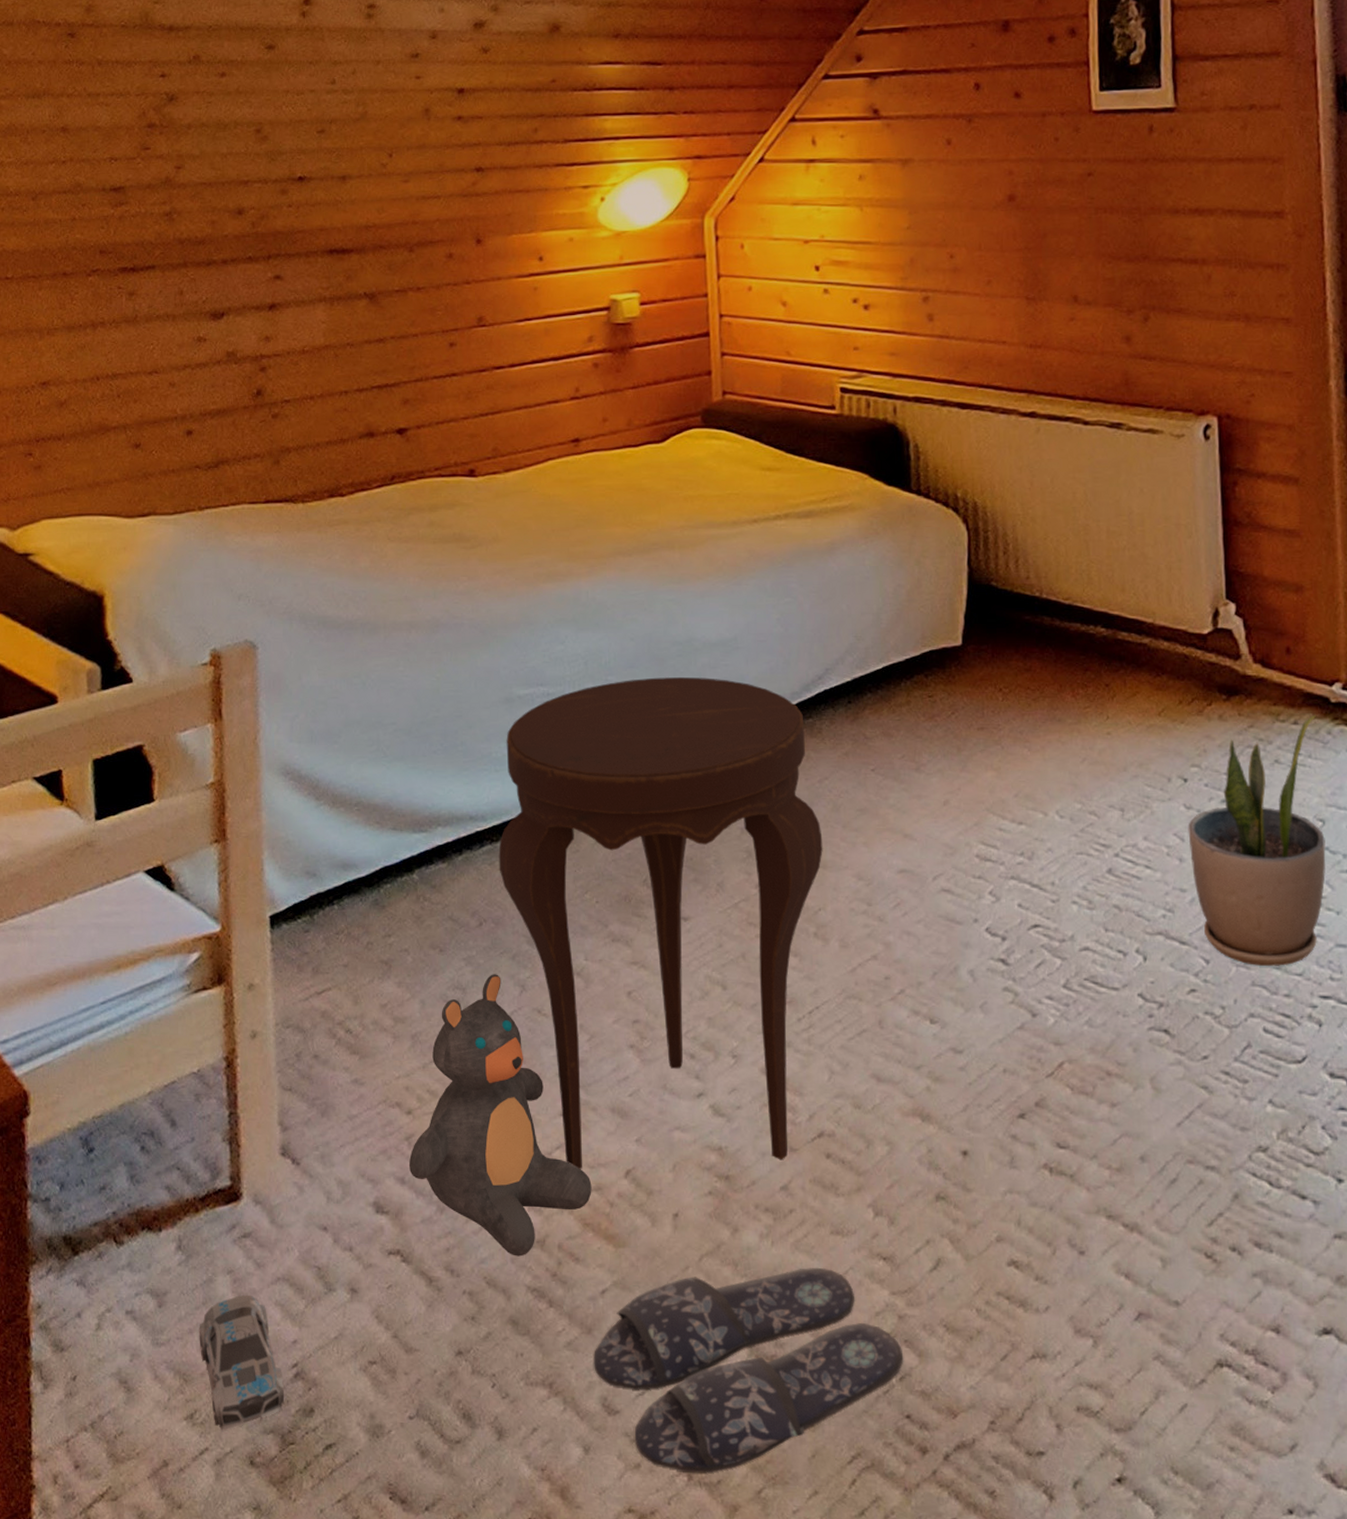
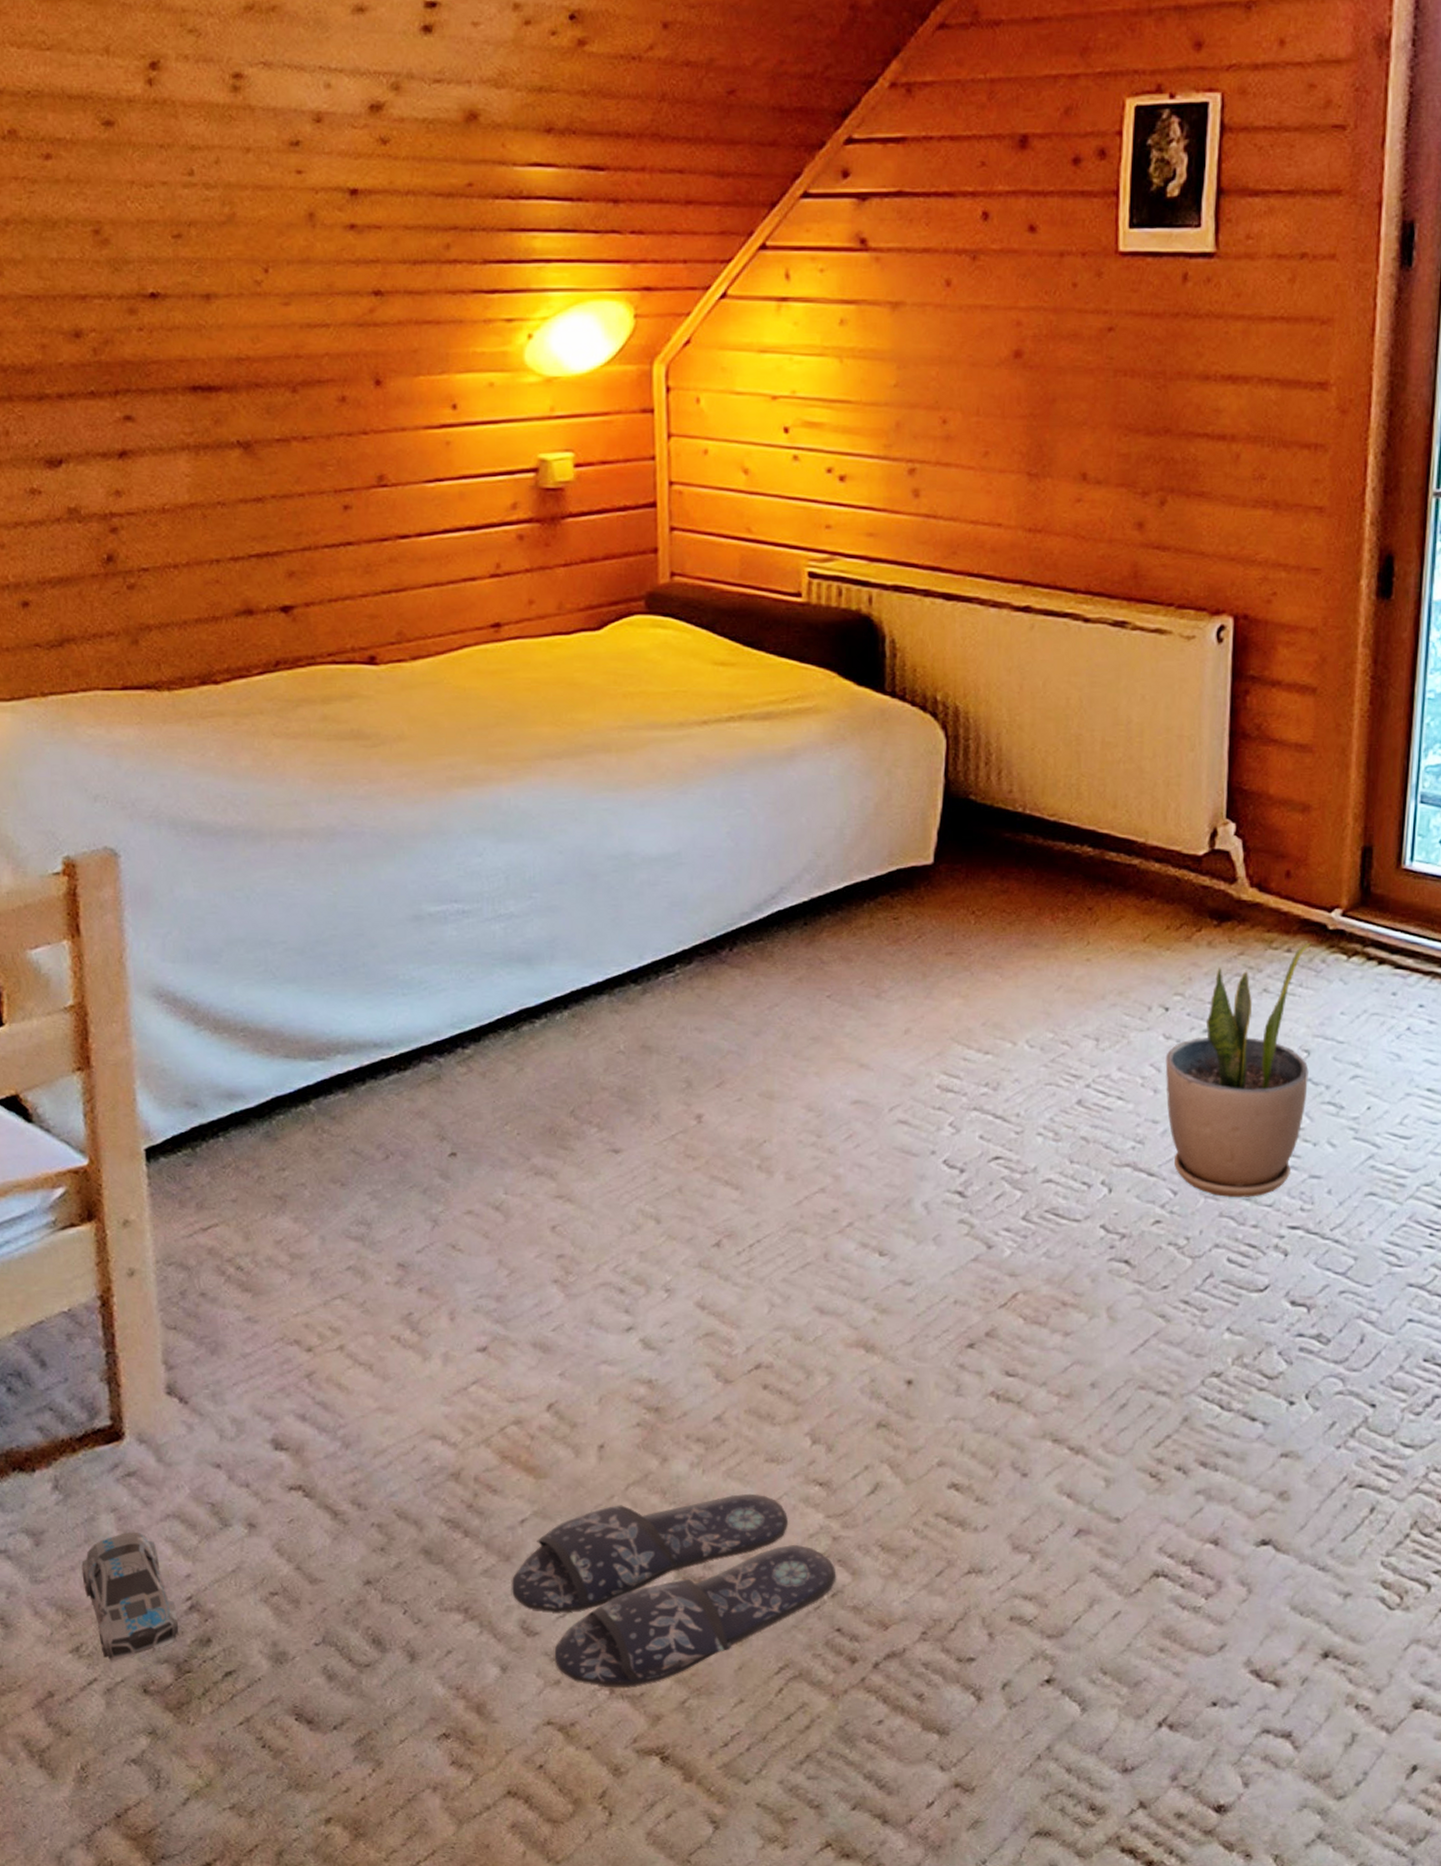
stuffed animal: present [409,974,592,1257] -> none [310,1209,511,1489]
side table: present [498,677,823,1169] -> none [407,895,771,1403]

